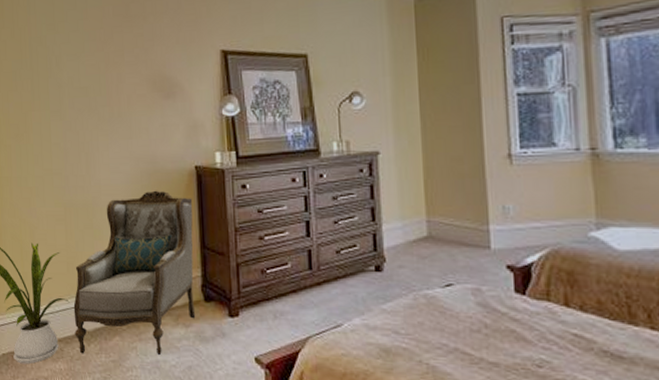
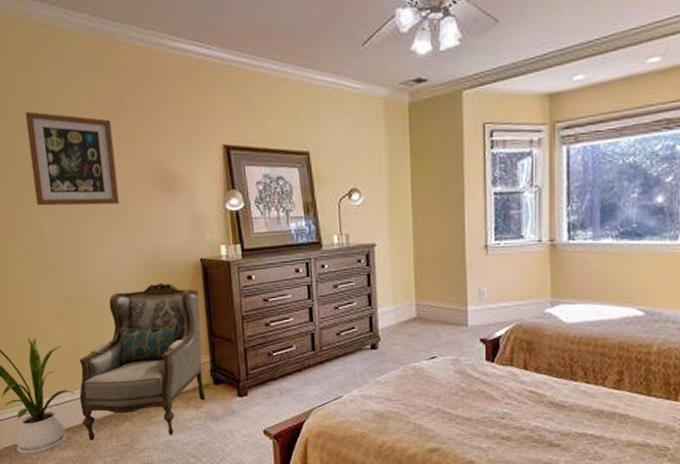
wall art: none [44,25,121,113] -> present [25,112,119,206]

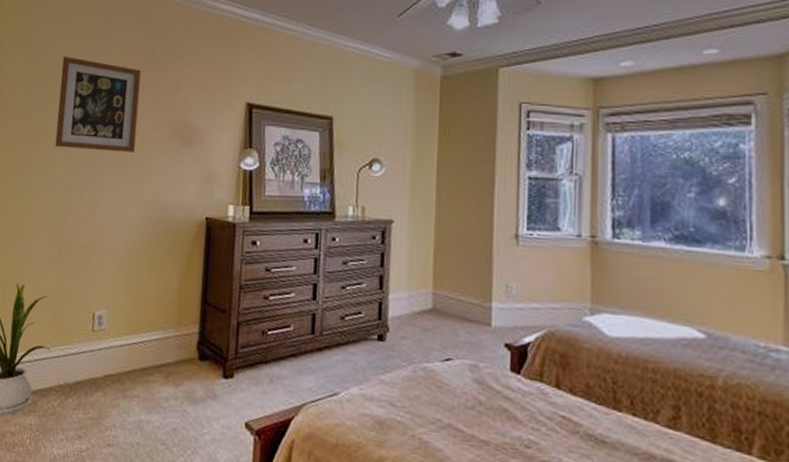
armchair: present [78,282,206,441] -> none [52,238,199,415]

